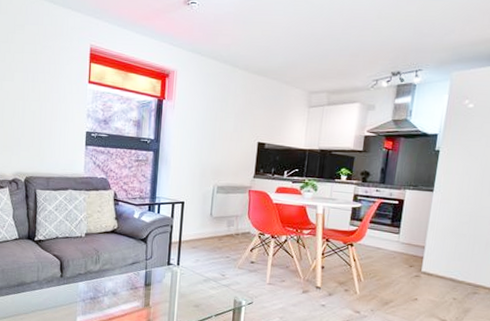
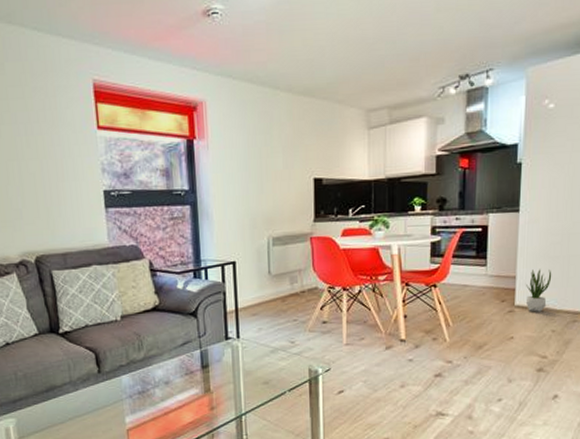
potted plant: none [431,242,458,280] -> present [525,269,552,312]

